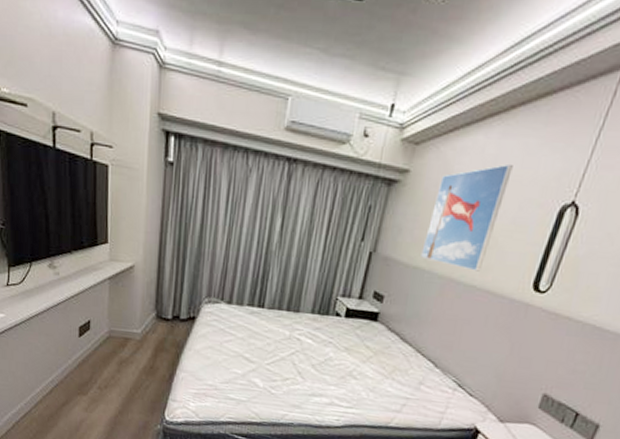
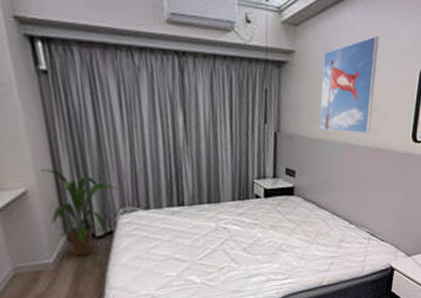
house plant: none [147,249,208,334] -> present [41,169,118,256]

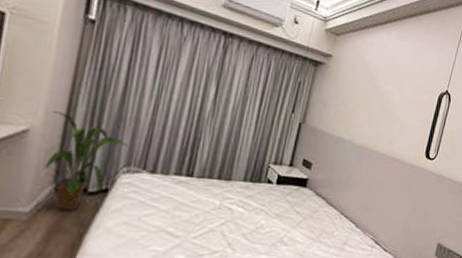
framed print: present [319,35,379,134] -> none [342,58,407,142]

